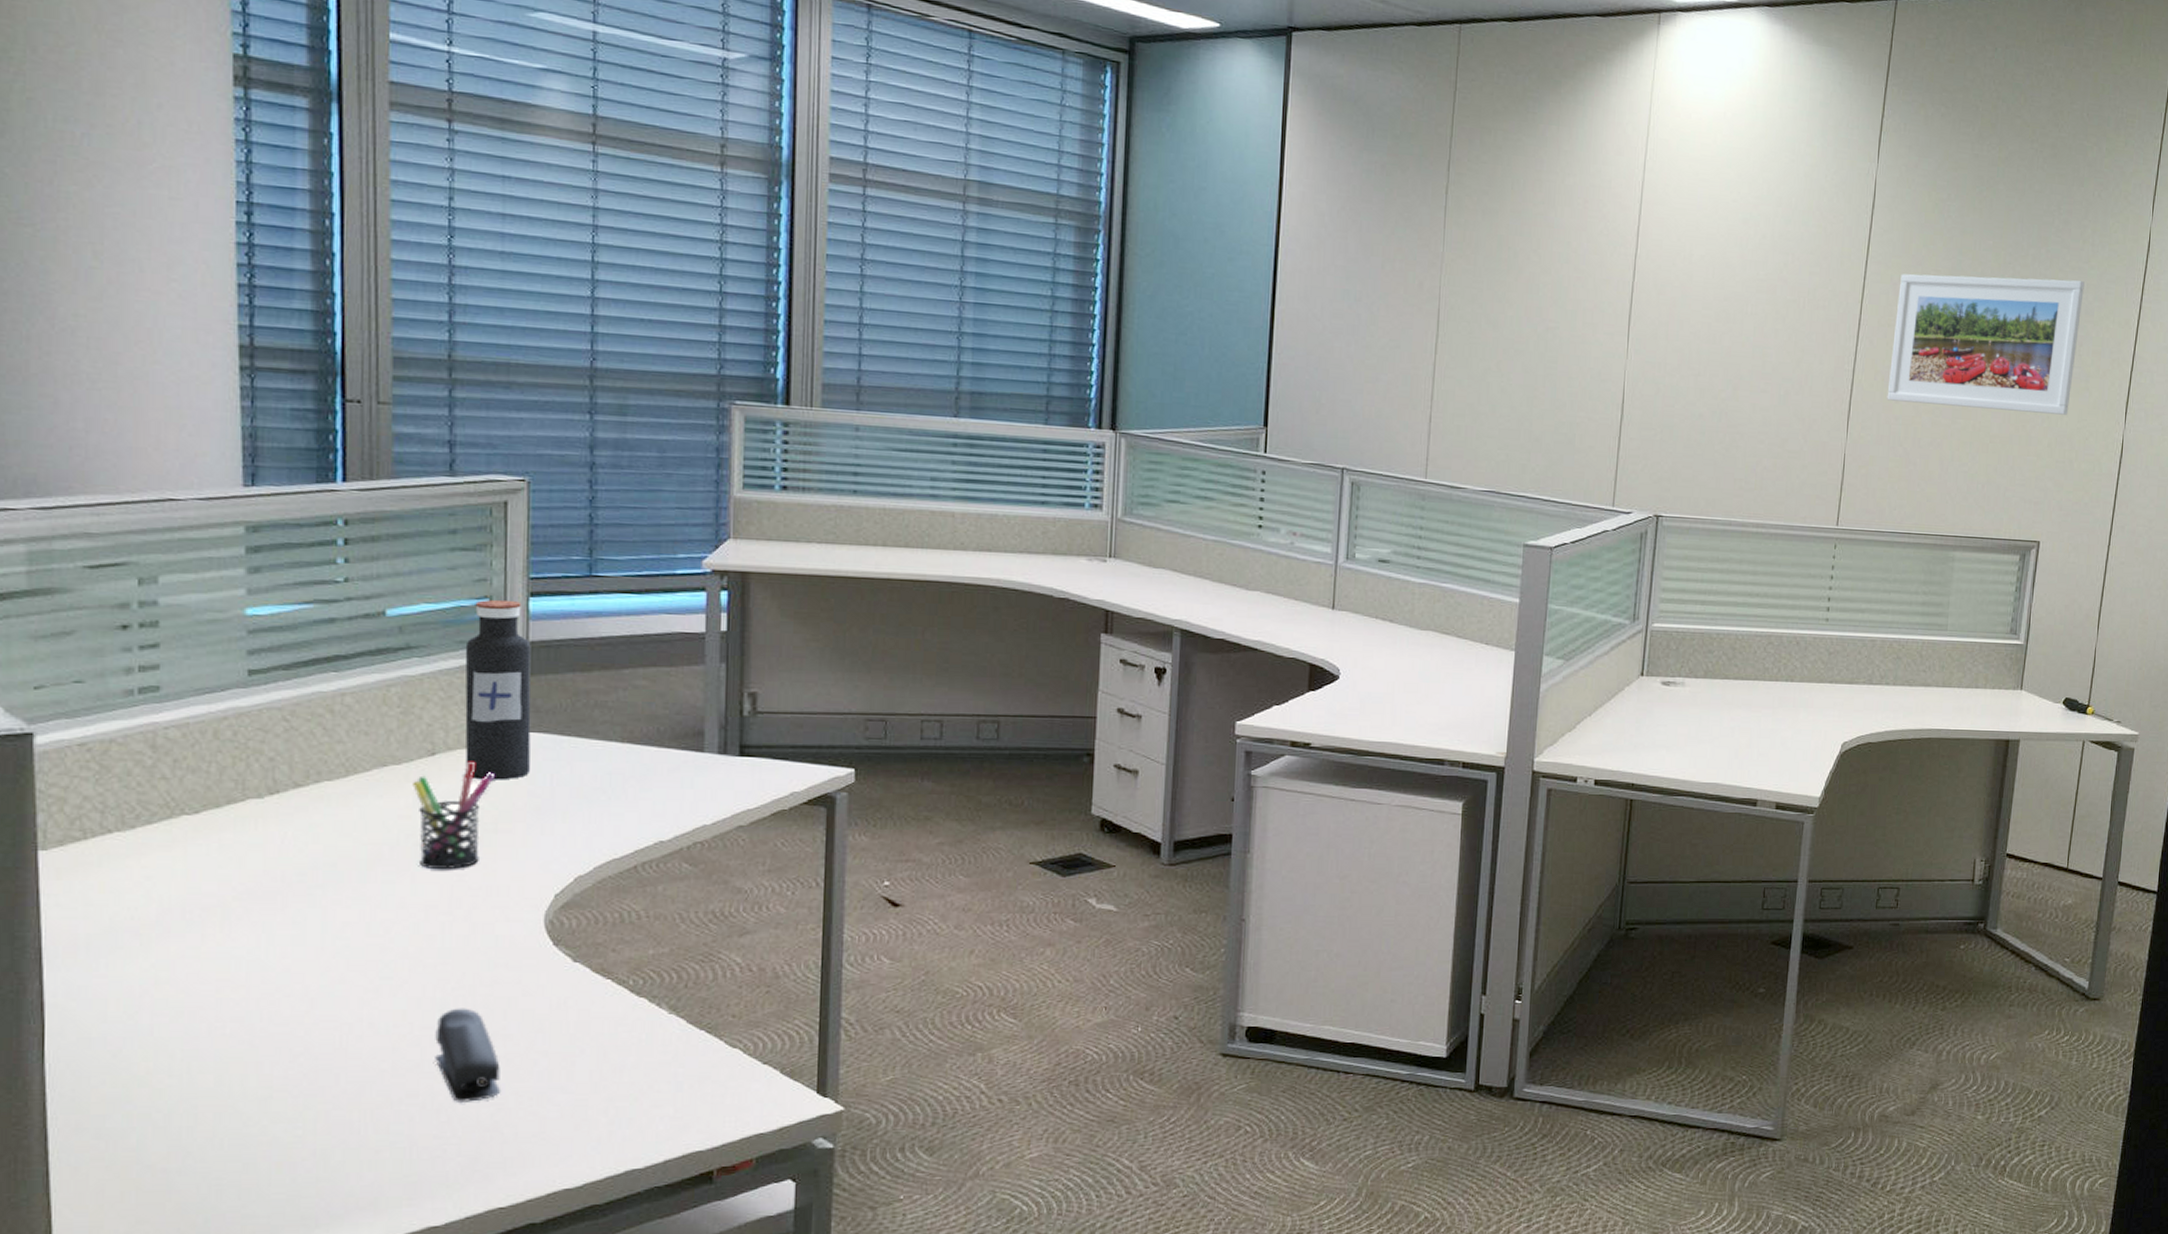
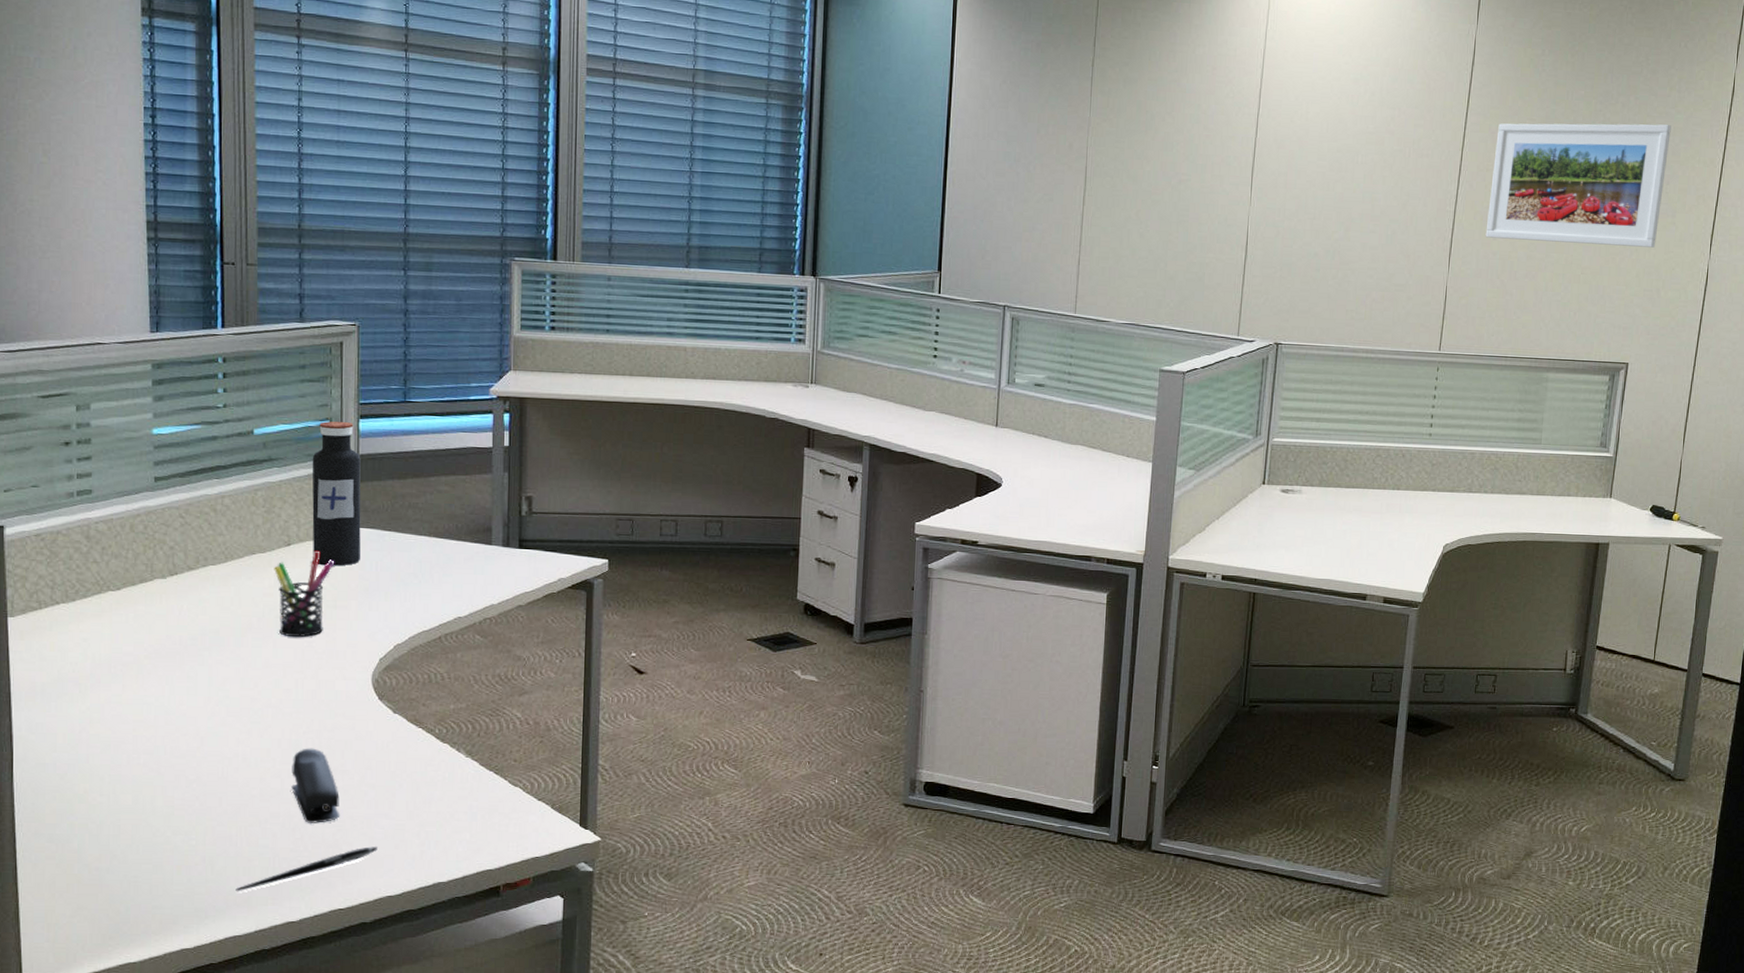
pen: none [358,1128,551,1193] -> present [235,846,378,892]

